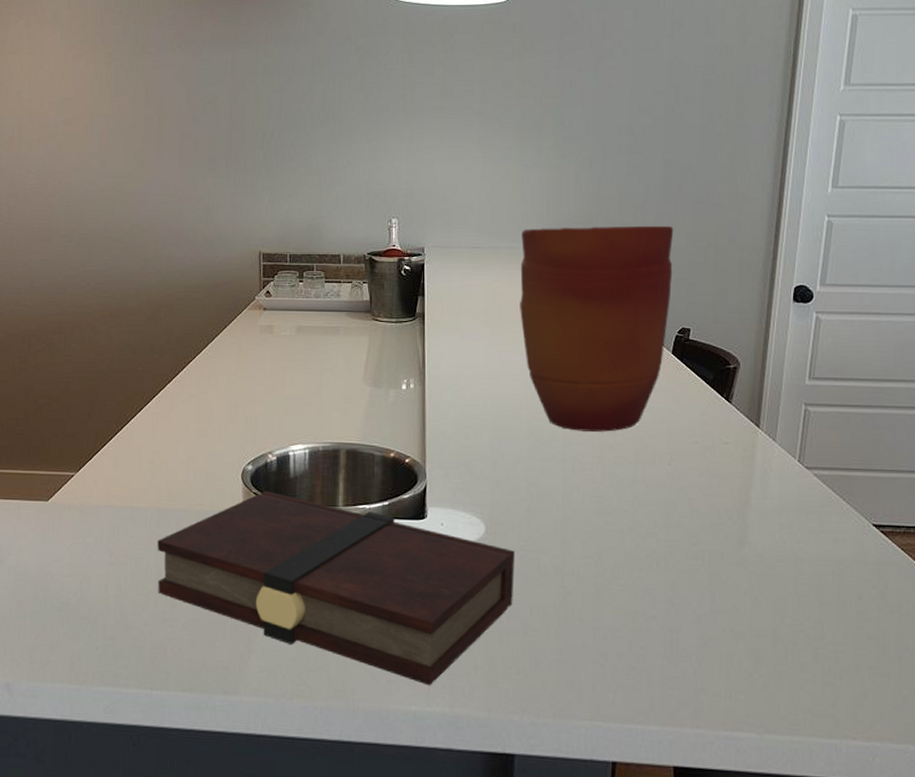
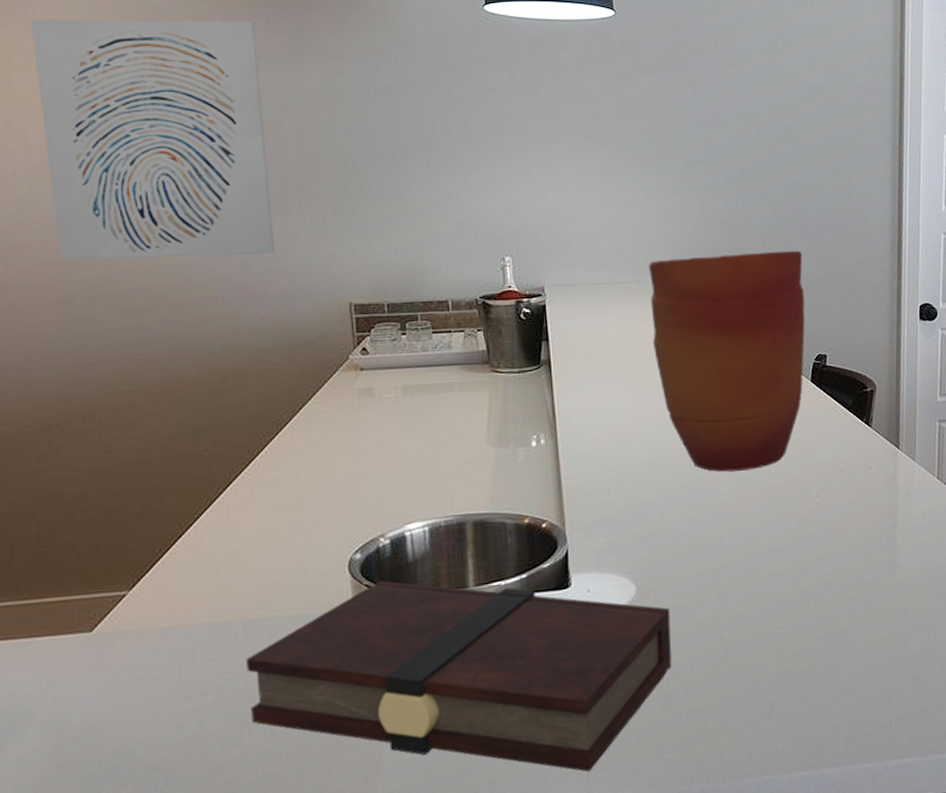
wall art: none [39,11,204,208] -> present [30,19,275,261]

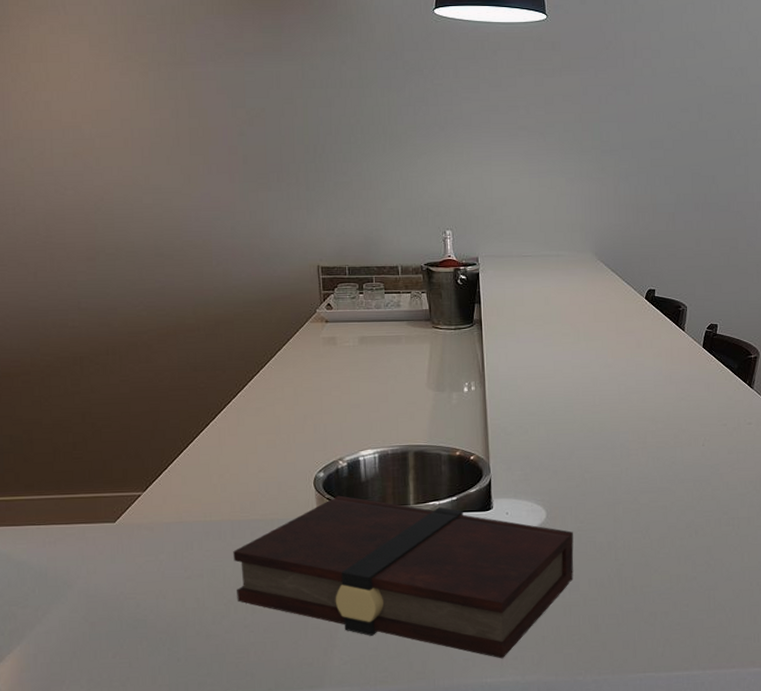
wall art: present [30,19,275,261] -> none [62,18,258,223]
vase: present [649,250,805,472] -> none [567,232,701,421]

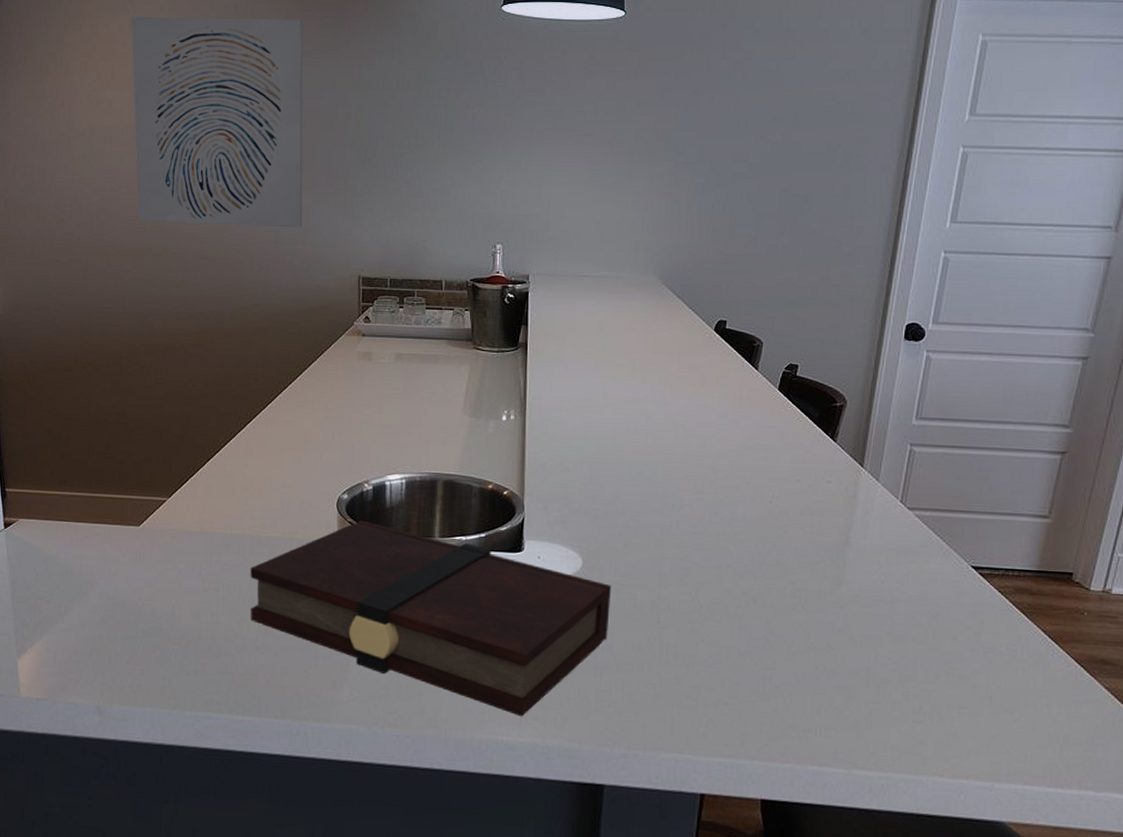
wall art: none [62,18,258,223] -> present [131,16,303,228]

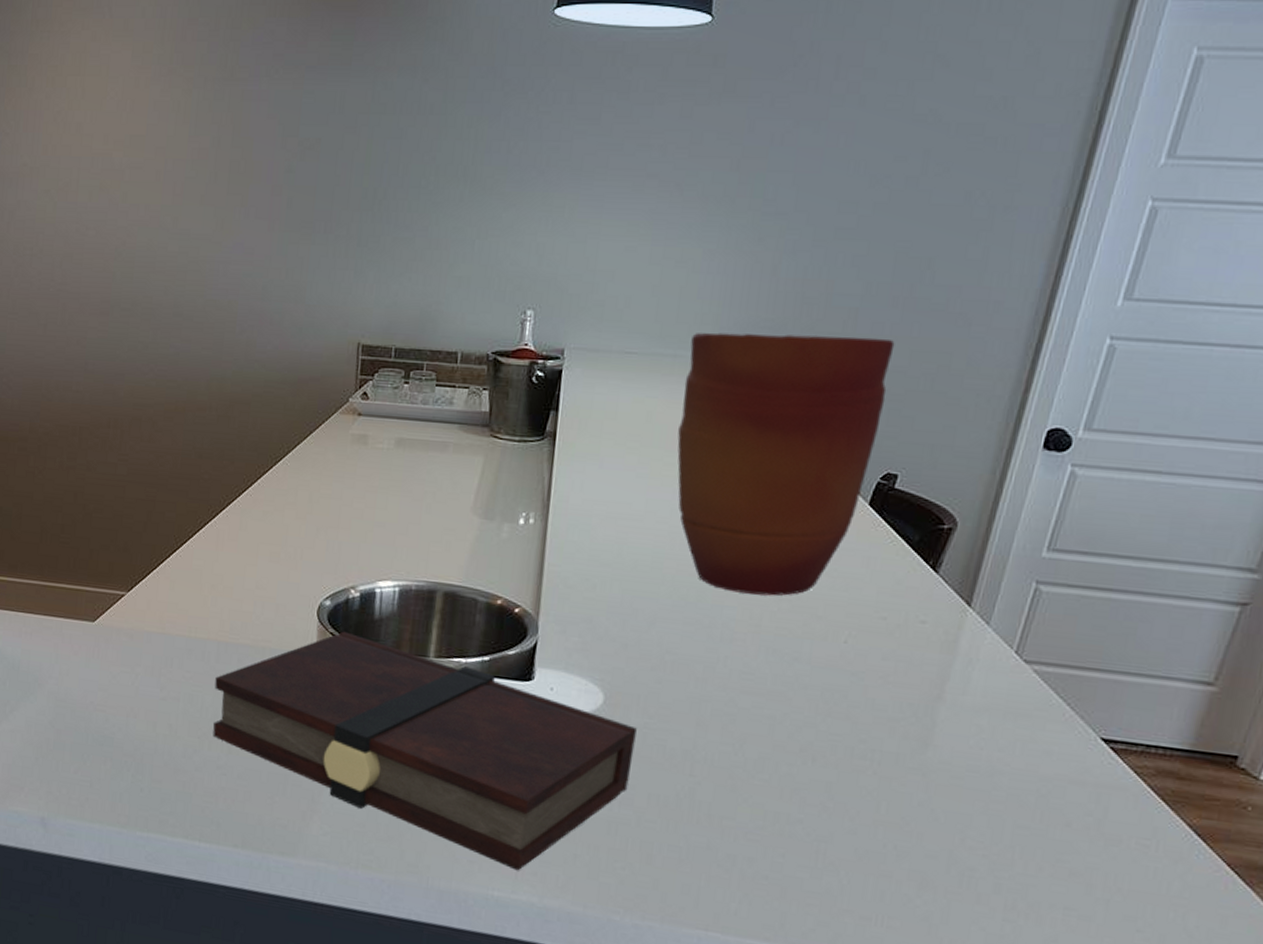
wall art: present [131,16,303,228] -> none [106,21,309,283]
vase: none [625,257,786,468] -> present [677,332,895,596]

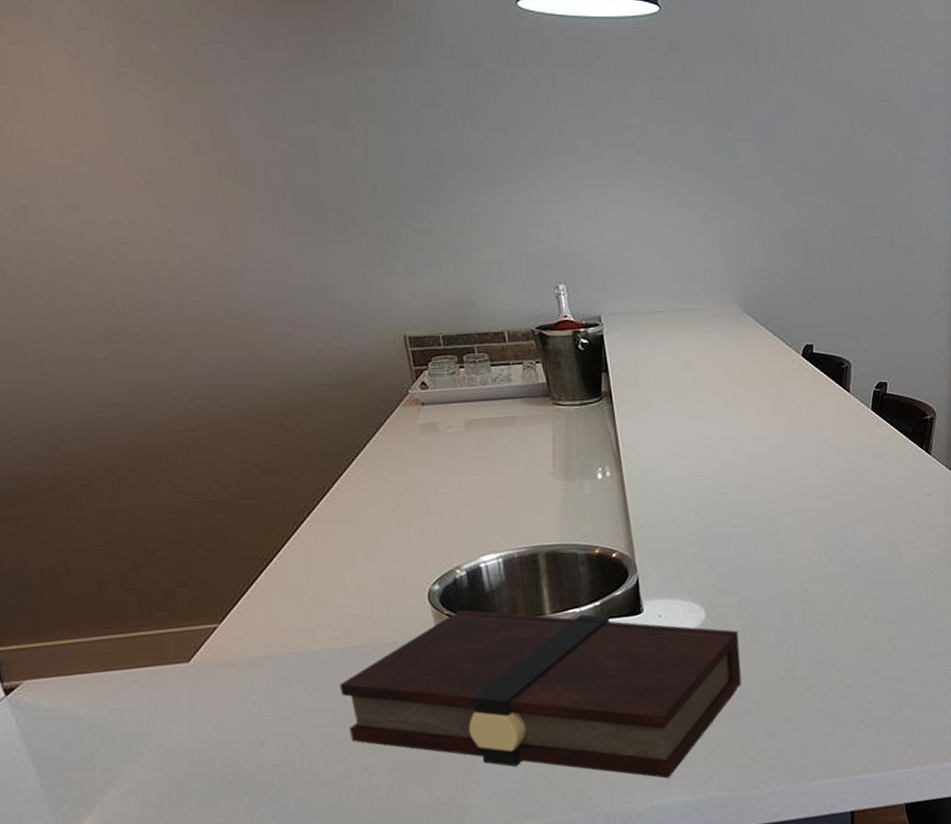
vase: present [677,332,895,596] -> none [706,273,866,501]

